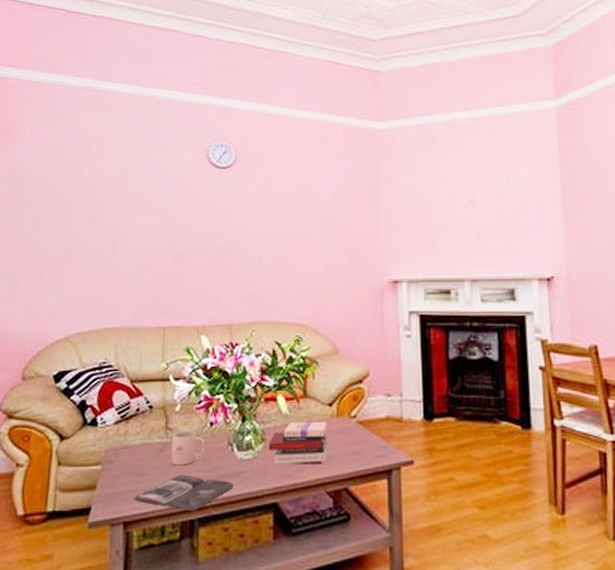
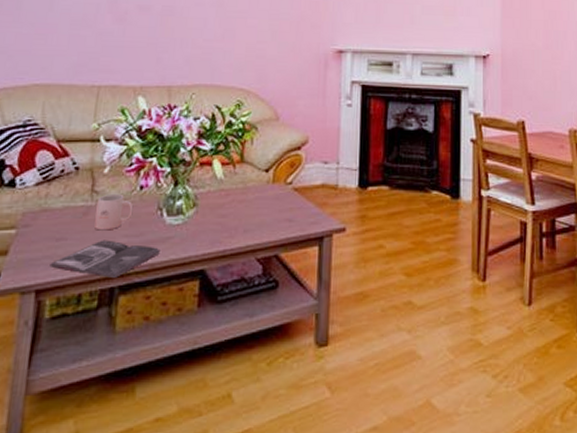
books: present [268,421,328,465] -> none [199,187,263,230]

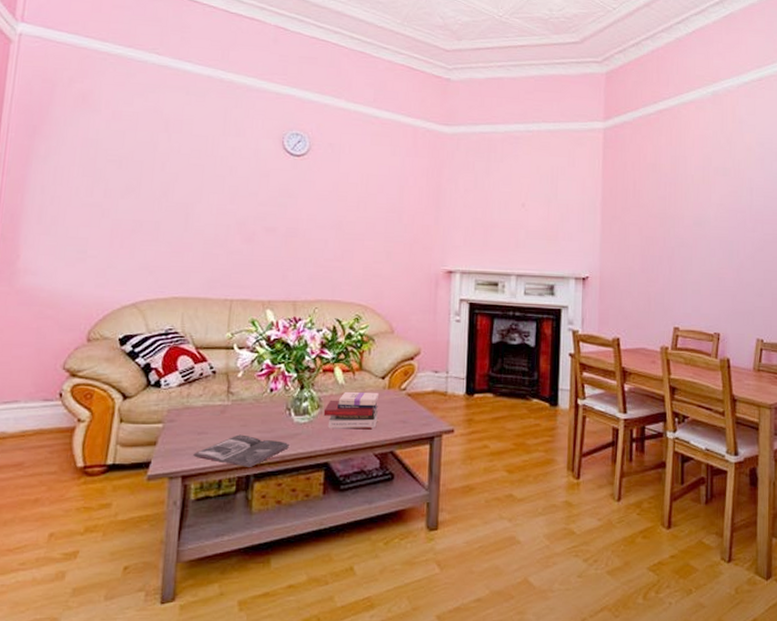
mug: present [94,193,134,231] -> none [231,395,265,427]
books: none [199,187,263,230] -> present [323,391,380,430]

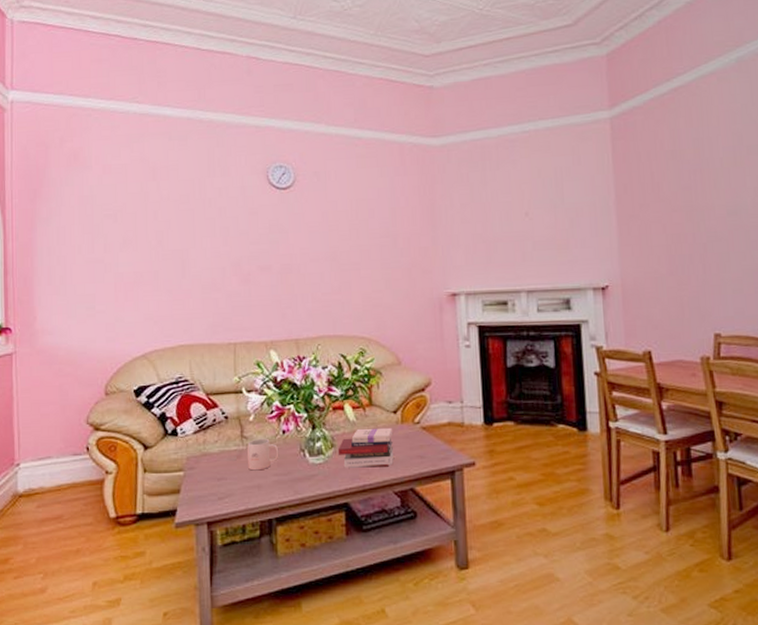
magazine: present [193,434,289,467] -> none [215,478,307,511]
mug: none [231,395,265,427] -> present [246,438,279,471]

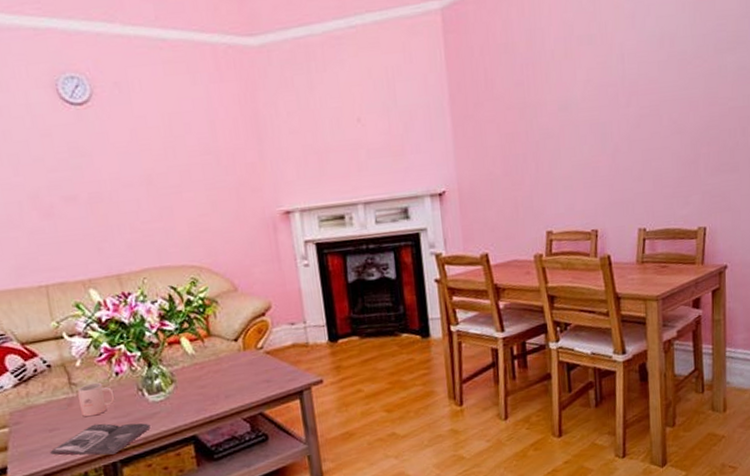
magazine: none [215,478,307,511] -> present [50,423,151,455]
books: present [337,427,395,468] -> none [178,356,240,402]

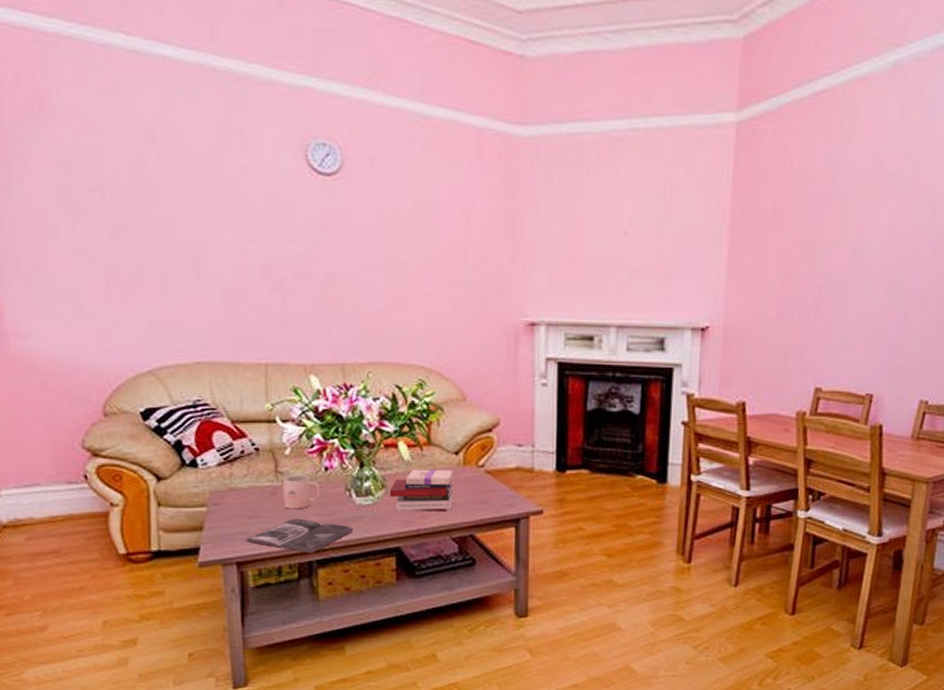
books: none [178,356,240,402] -> present [389,469,454,512]

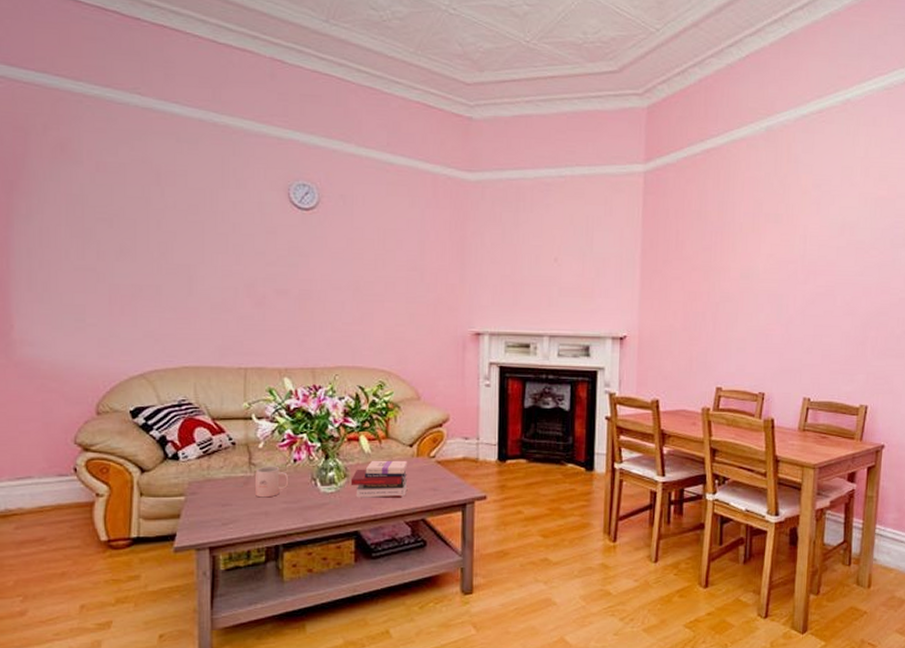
magazine: present [246,518,353,553] -> none [219,505,317,537]

